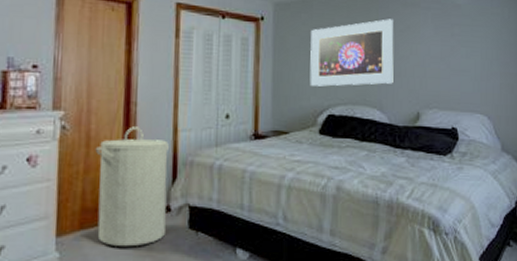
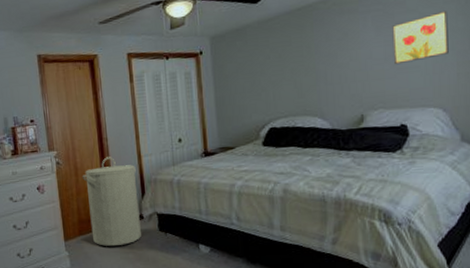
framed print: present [310,19,394,87] -> none [247,30,334,105]
wall art: none [448,21,494,66] -> present [392,10,449,65]

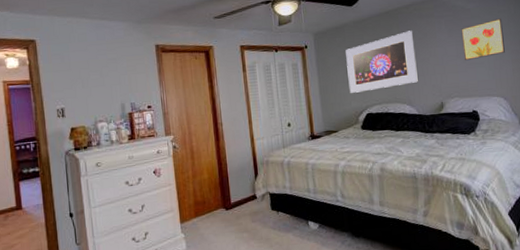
laundry hamper: present [82,157,141,246] -> none [198,140,255,227]
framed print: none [247,30,334,105] -> present [345,30,418,93]

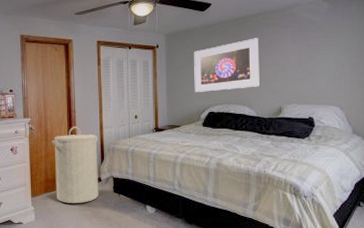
laundry hamper: none [198,140,255,227] -> present [51,126,98,203]
wall art: present [461,18,505,61] -> none [305,32,346,70]

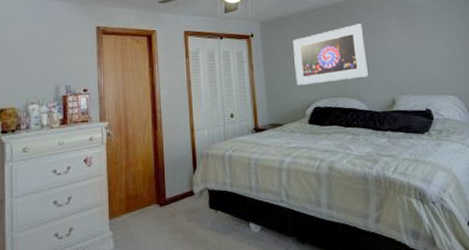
laundry hamper: present [51,126,98,203] -> none [133,129,191,225]

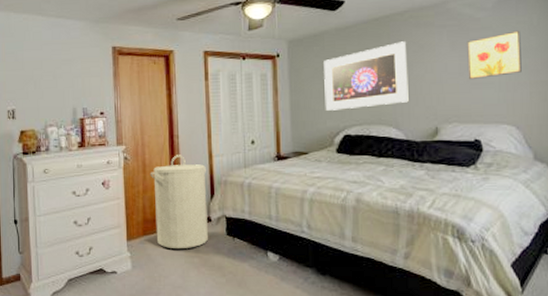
laundry hamper: none [133,129,191,225] -> present [150,155,208,248]
wall art: none [411,15,458,57] -> present [467,30,522,80]

